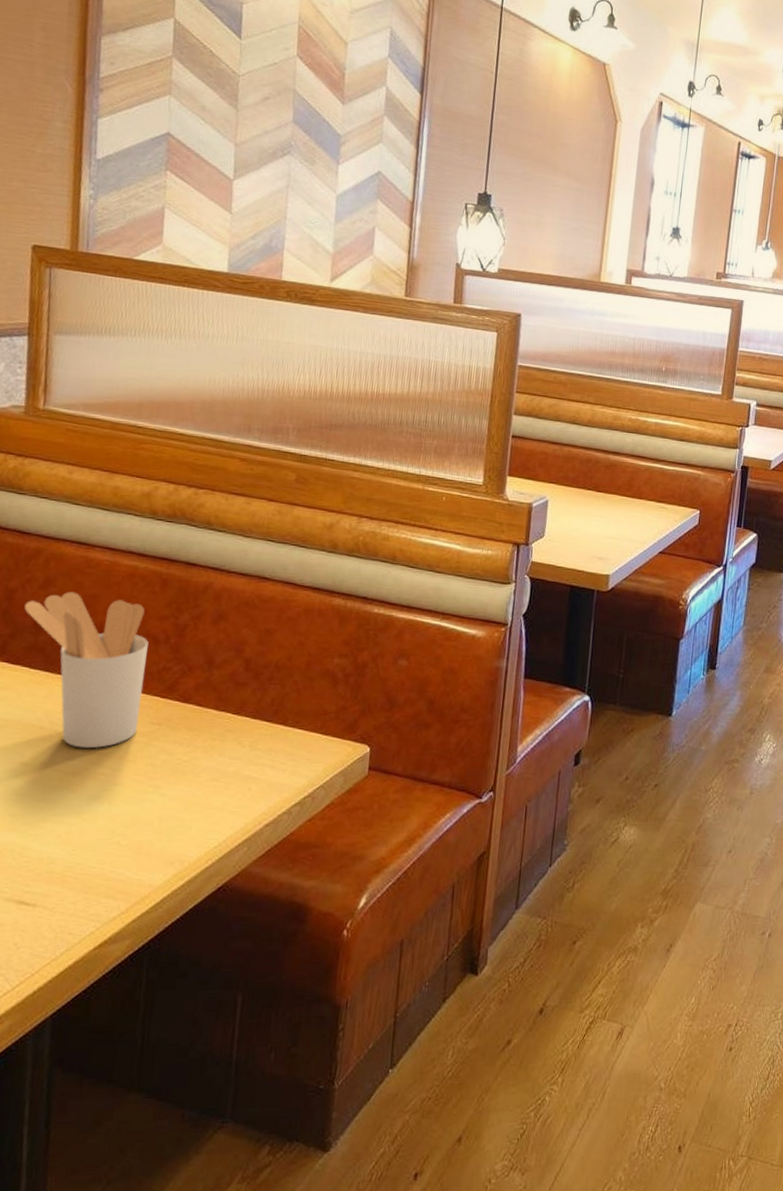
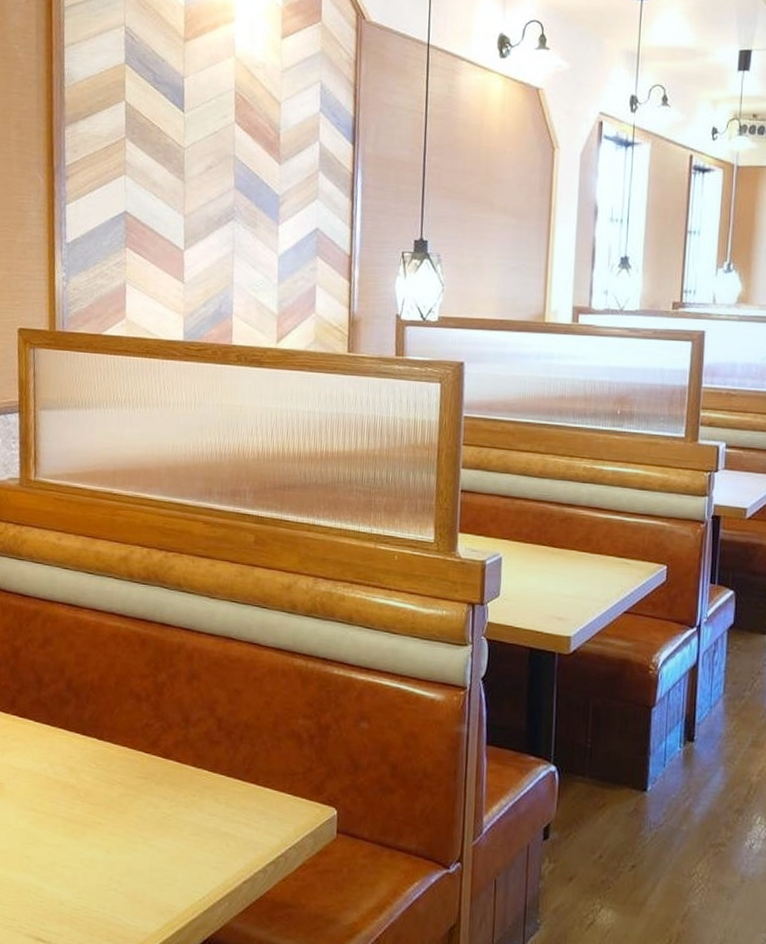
utensil holder: present [24,591,149,749] -> none [28,650,132,799]

